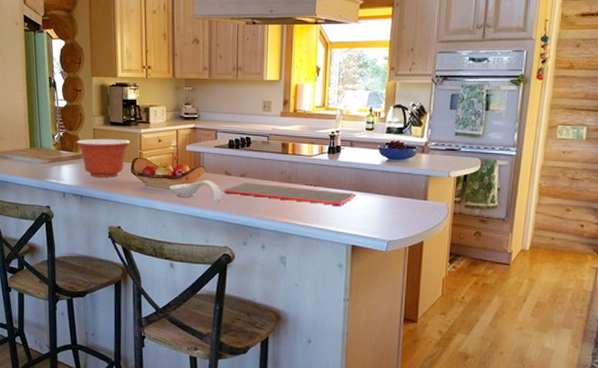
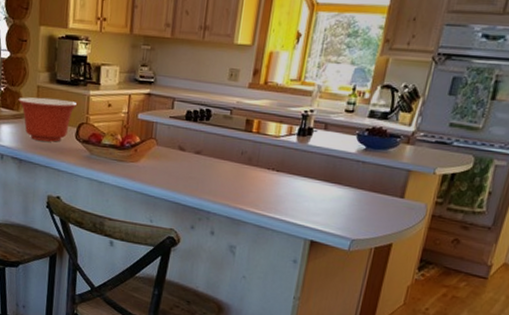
spoon rest: present [169,179,223,201] -> none [115,153,174,179]
cutting board: present [223,183,357,206] -> none [174,160,324,196]

